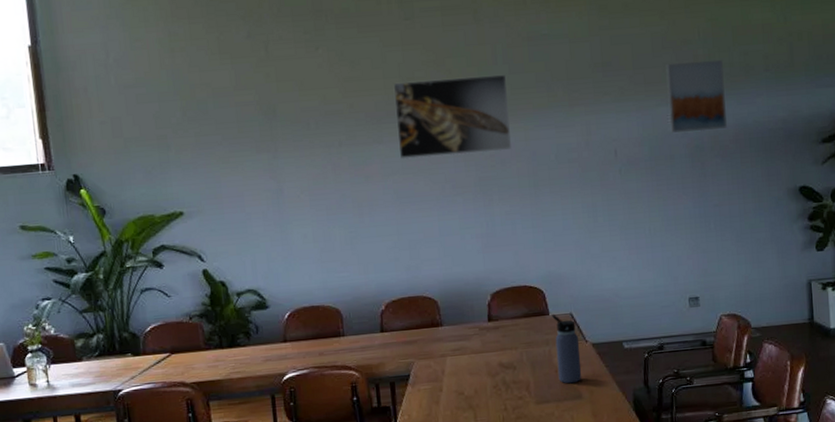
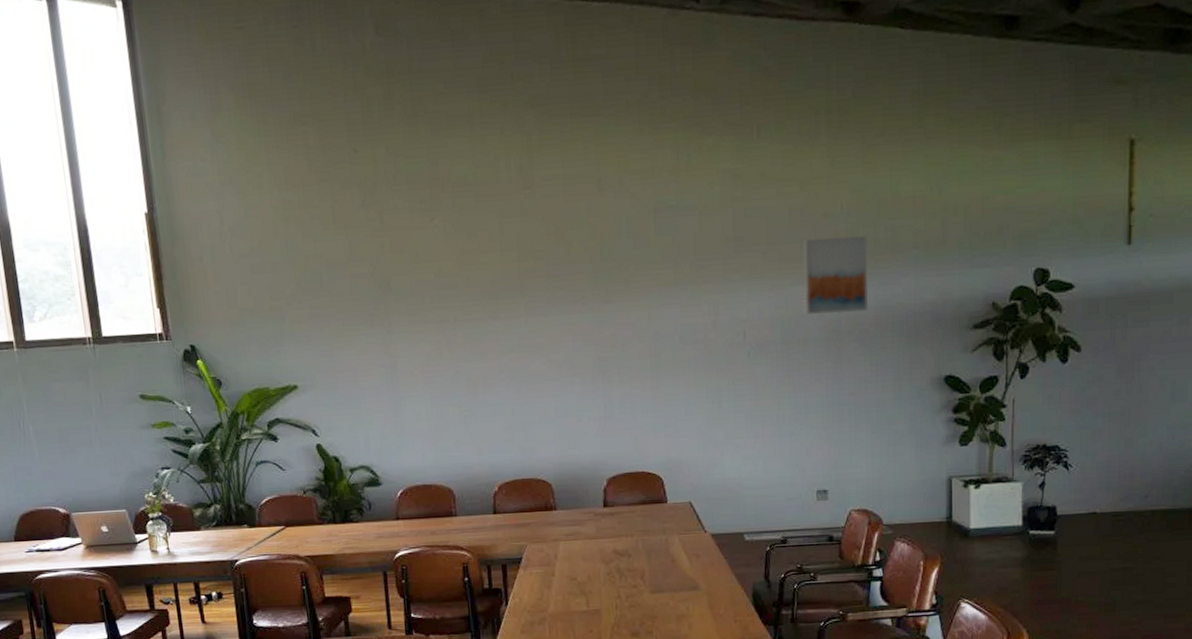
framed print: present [394,75,511,160] -> none [512,249,633,337]
water bottle: present [552,313,582,384] -> none [670,501,700,574]

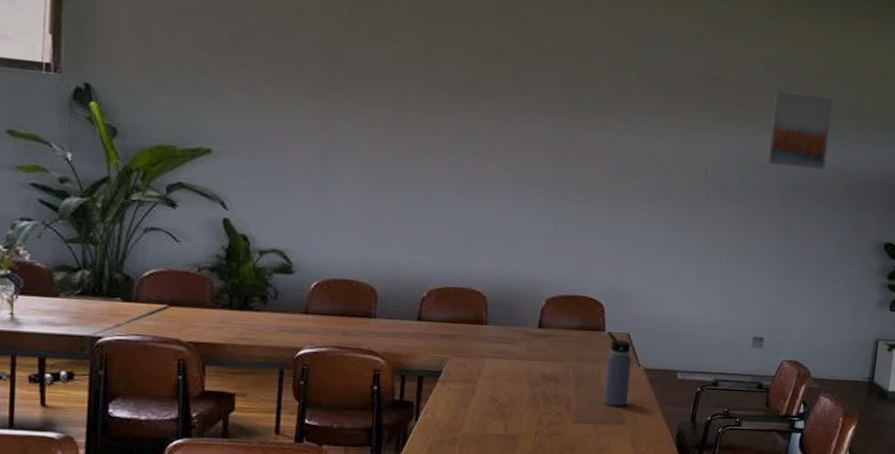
water bottle: none [670,501,700,574] -> present [602,331,632,407]

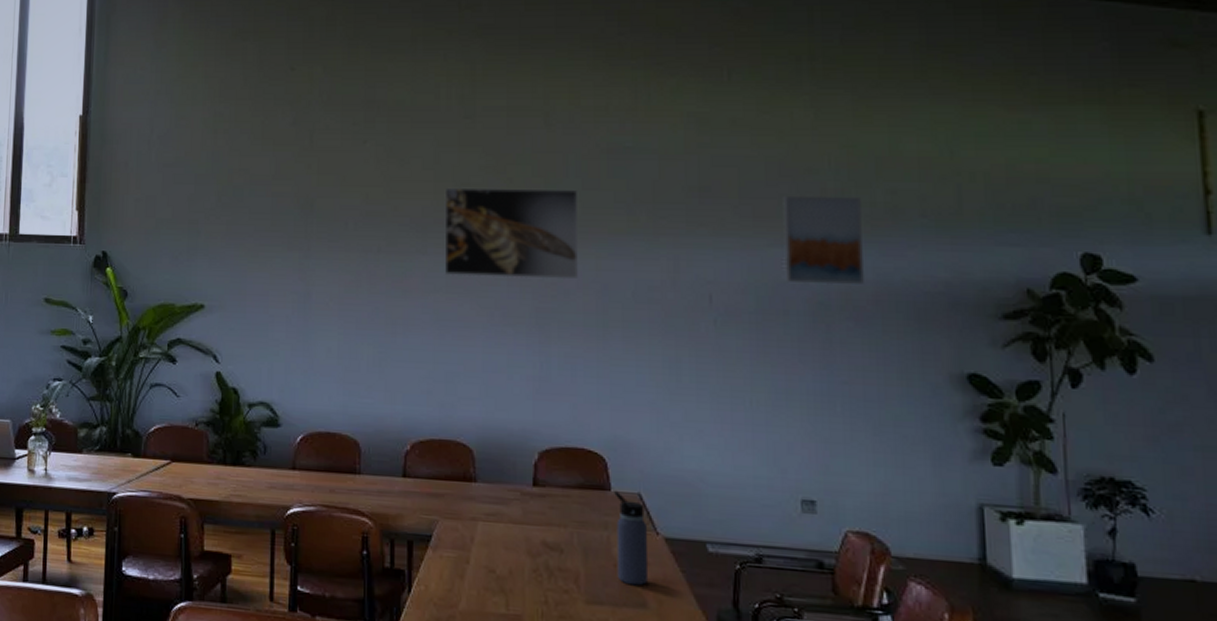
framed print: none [474,54,604,149] -> present [445,188,578,280]

